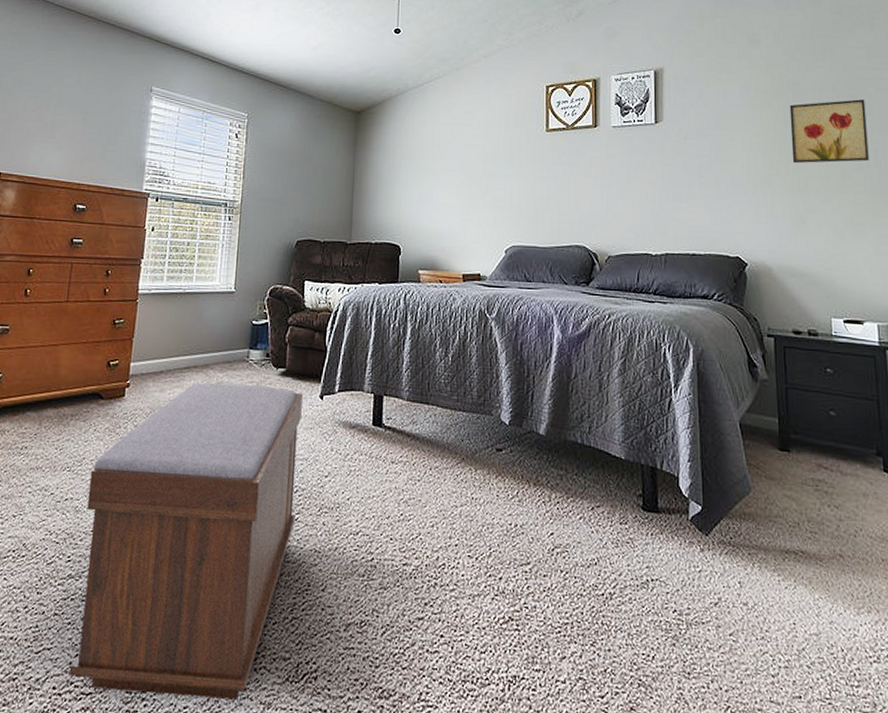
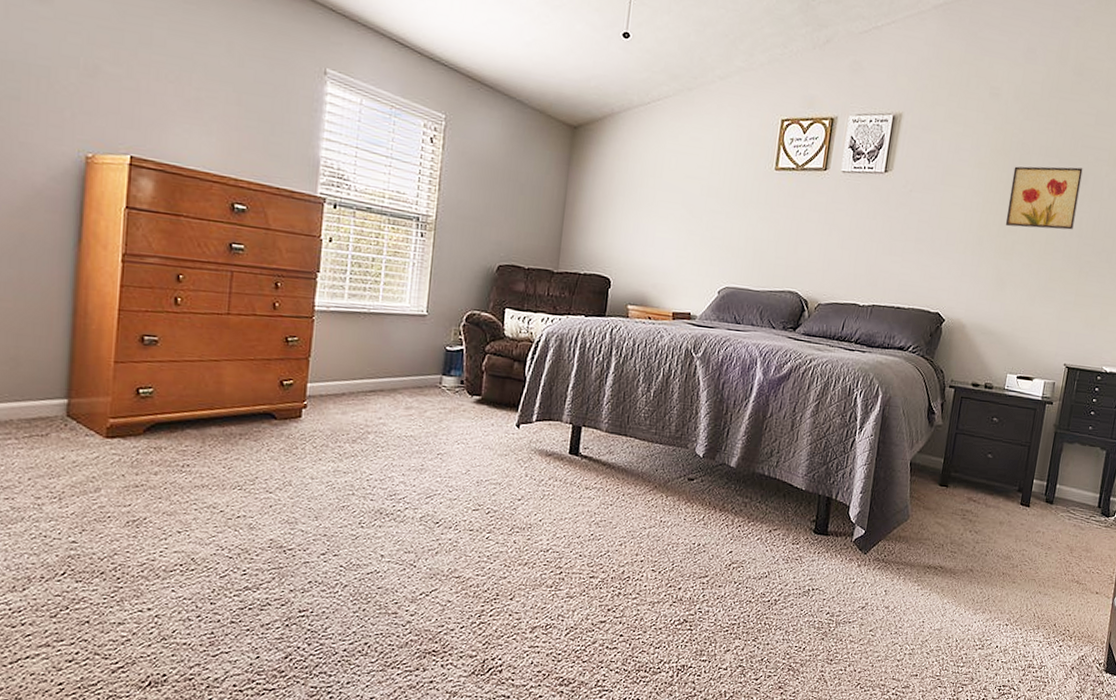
bench: present [68,382,303,700] -> none [249,406,498,691]

